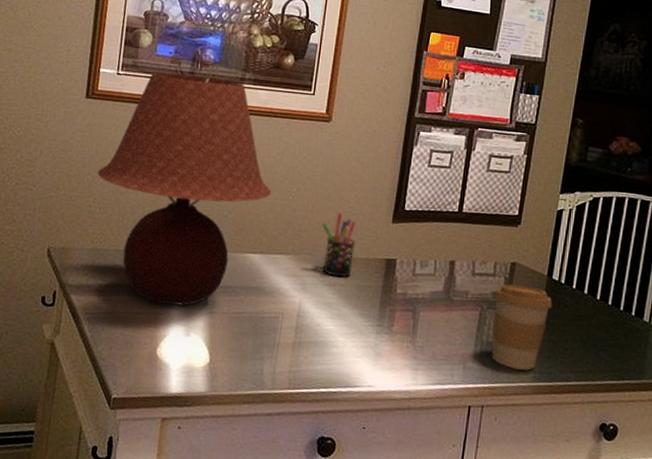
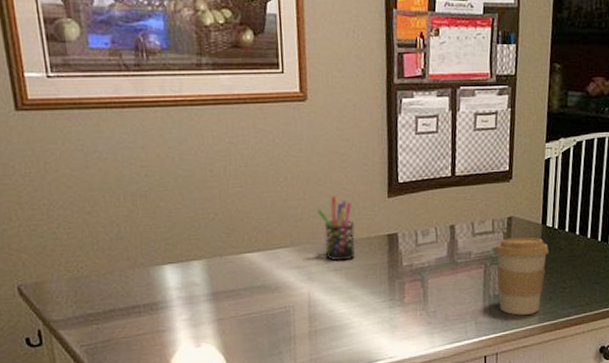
table lamp: present [97,71,272,306] -> none [53,67,258,321]

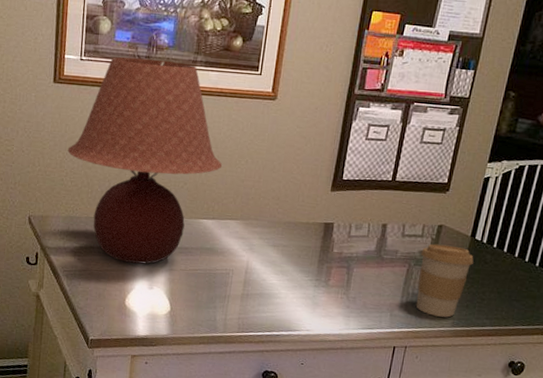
table lamp: none [53,67,258,321] -> present [67,56,223,264]
pen holder: present [316,196,355,261] -> none [267,183,298,239]

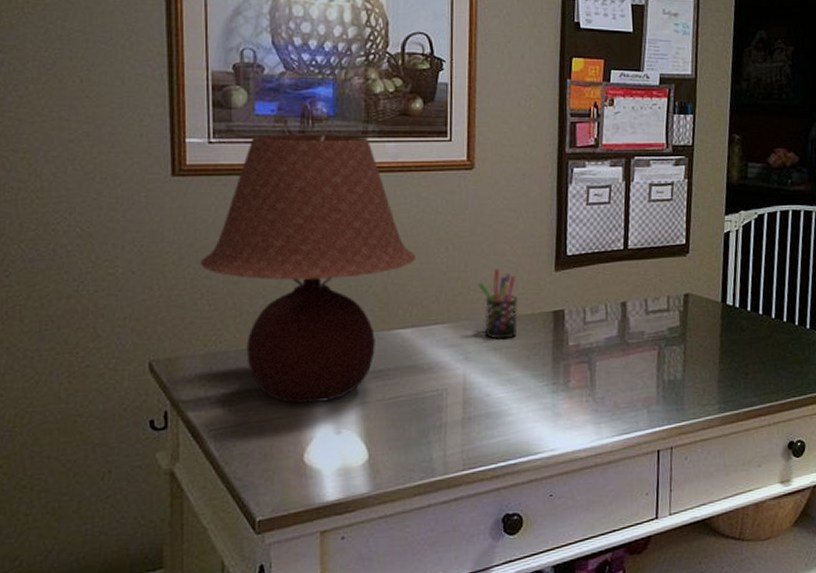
pen holder: none [267,183,298,239] -> present [478,269,519,340]
coffee cup: present [415,244,474,318] -> none [670,316,729,404]

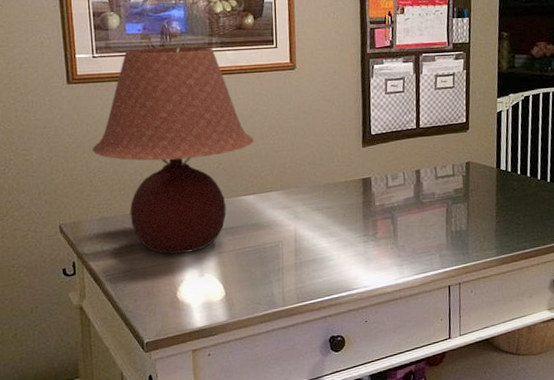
pen holder: present [478,269,519,340] -> none [302,147,335,202]

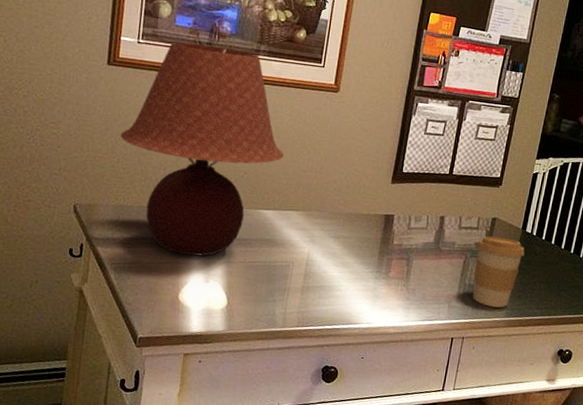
coffee cup: none [456,179,504,249] -> present [472,236,525,308]

